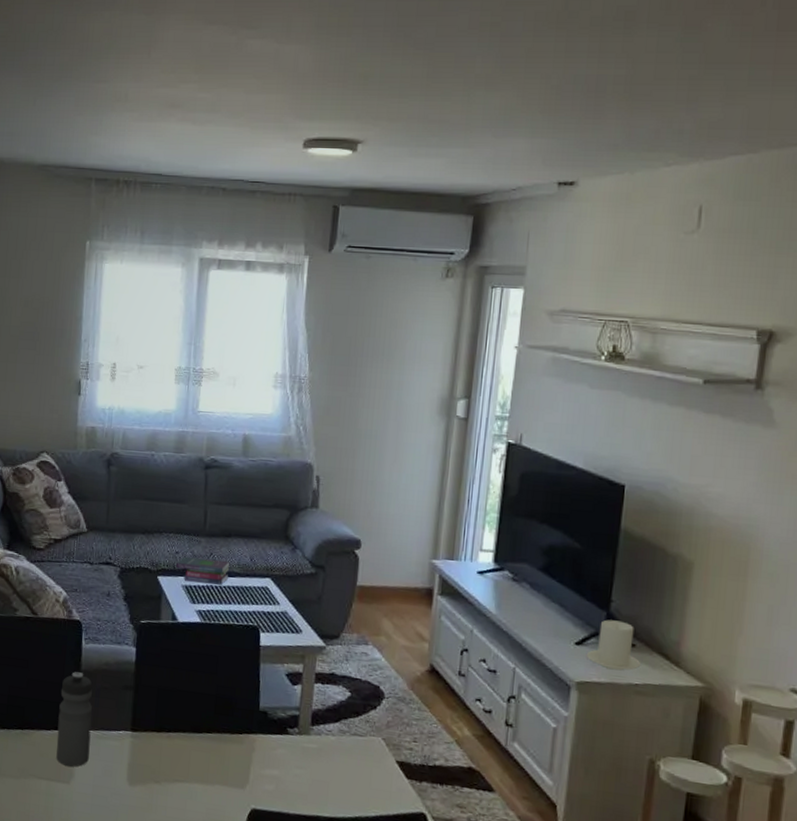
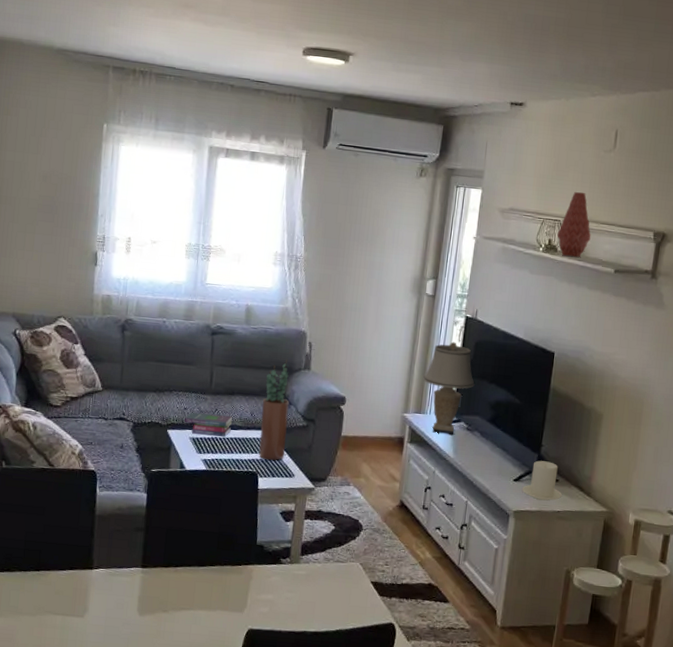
water bottle: present [56,672,93,767] -> none [71,517,106,602]
vase: none [260,496,295,613] -> present [259,359,289,461]
table lamp: none [455,473,521,587] -> present [423,341,475,436]
vase: none [623,285,670,367] -> present [557,192,591,258]

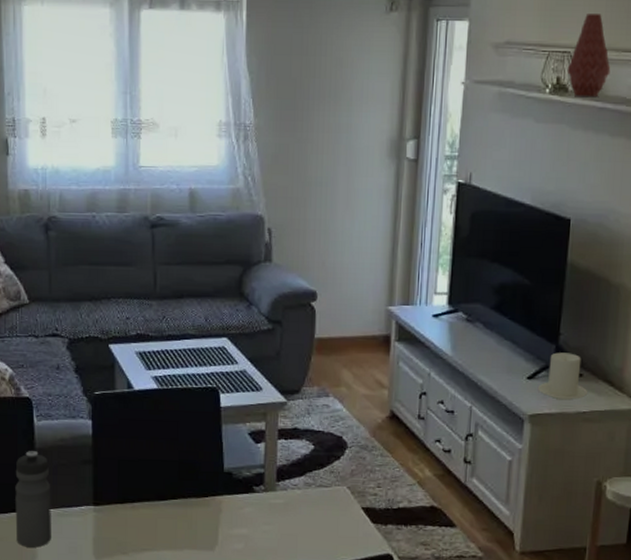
water bottle: none [71,517,106,602] -> present [15,451,51,548]
books: present [184,412,232,438] -> none [128,321,183,349]
vase: present [259,359,289,461] -> none [217,251,250,373]
table lamp: present [423,341,475,436] -> none [409,214,473,329]

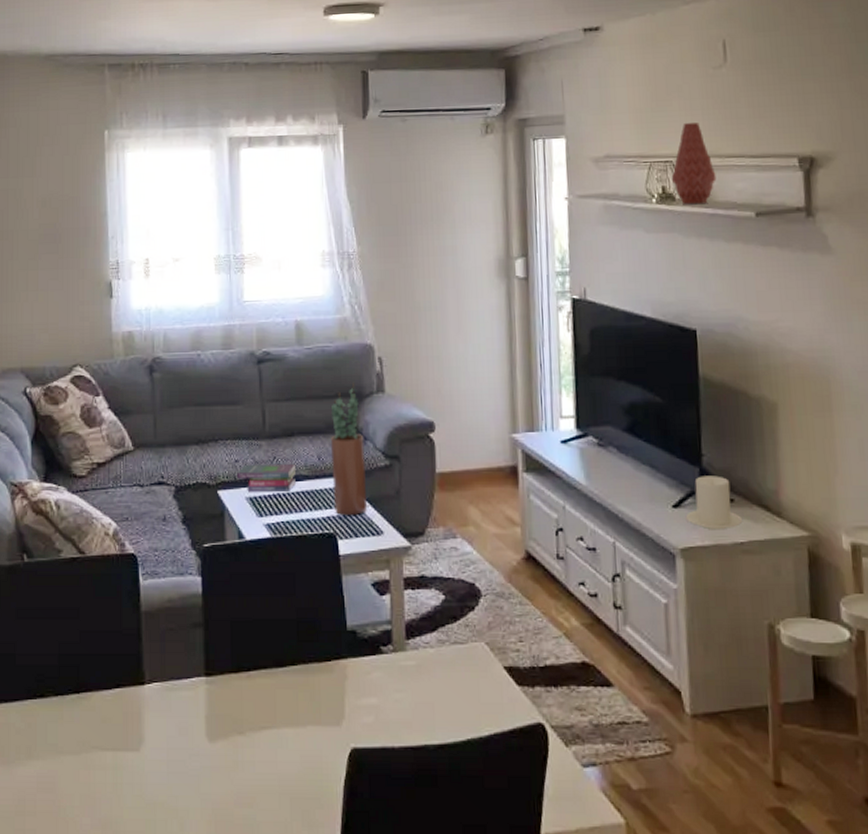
water bottle: present [15,451,51,548] -> none [120,615,159,730]
books: none [128,321,183,349] -> present [237,463,296,493]
vase: none [217,251,250,373] -> present [330,382,368,516]

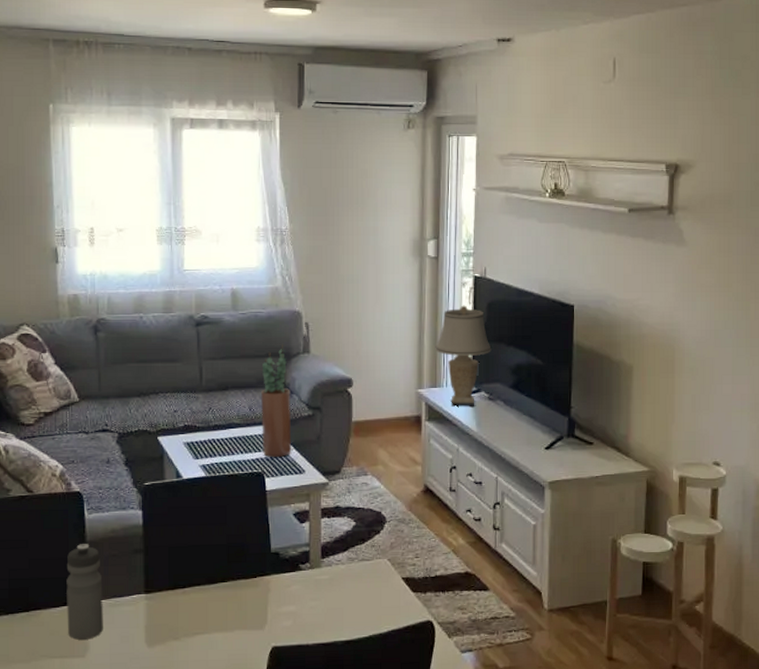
water bottle: none [120,615,159,730] -> present [66,544,103,640]
books: present [237,463,296,493] -> none [176,413,229,439]
table lamp: none [530,333,598,456] -> present [435,305,492,408]
vase: present [671,123,717,205] -> none [562,129,599,200]
candle: present [685,475,742,530] -> none [554,424,598,467]

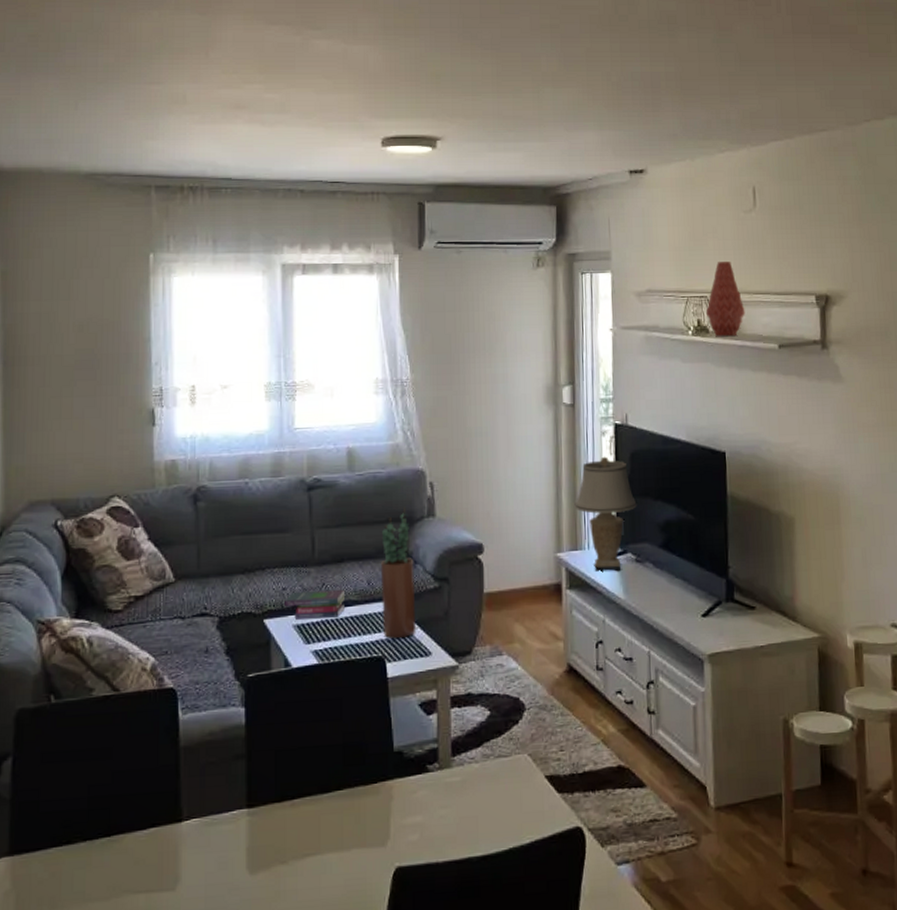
water bottle: present [66,544,103,640] -> none [155,750,198,869]
books: none [176,413,229,439] -> present [284,589,344,620]
vase: none [562,129,599,200] -> present [706,262,745,337]

